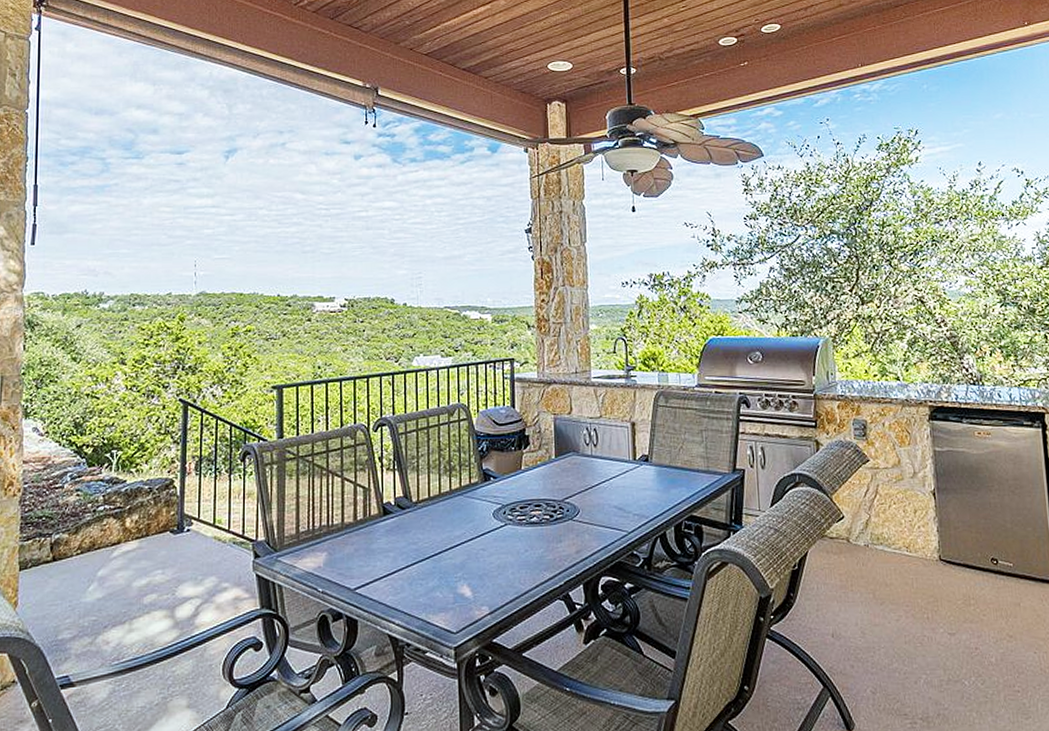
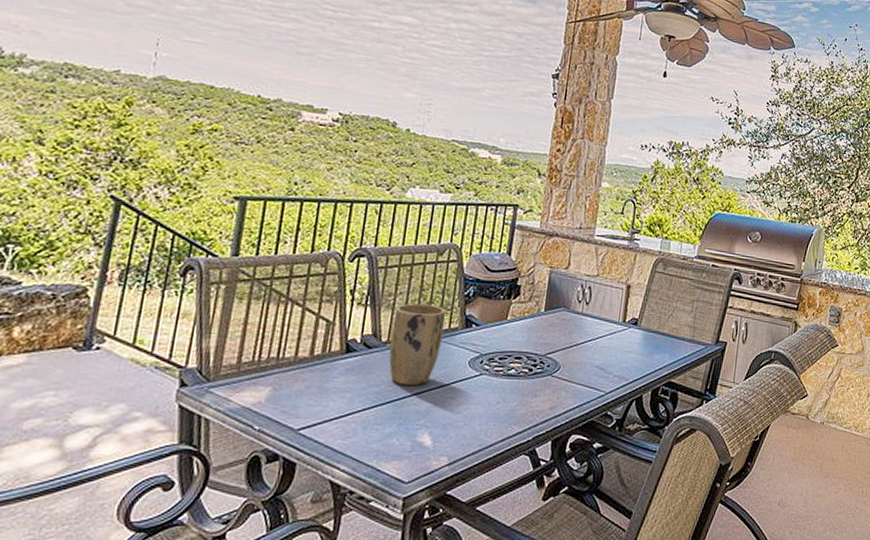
plant pot: none [419,462,466,541] -> present [388,303,446,385]

